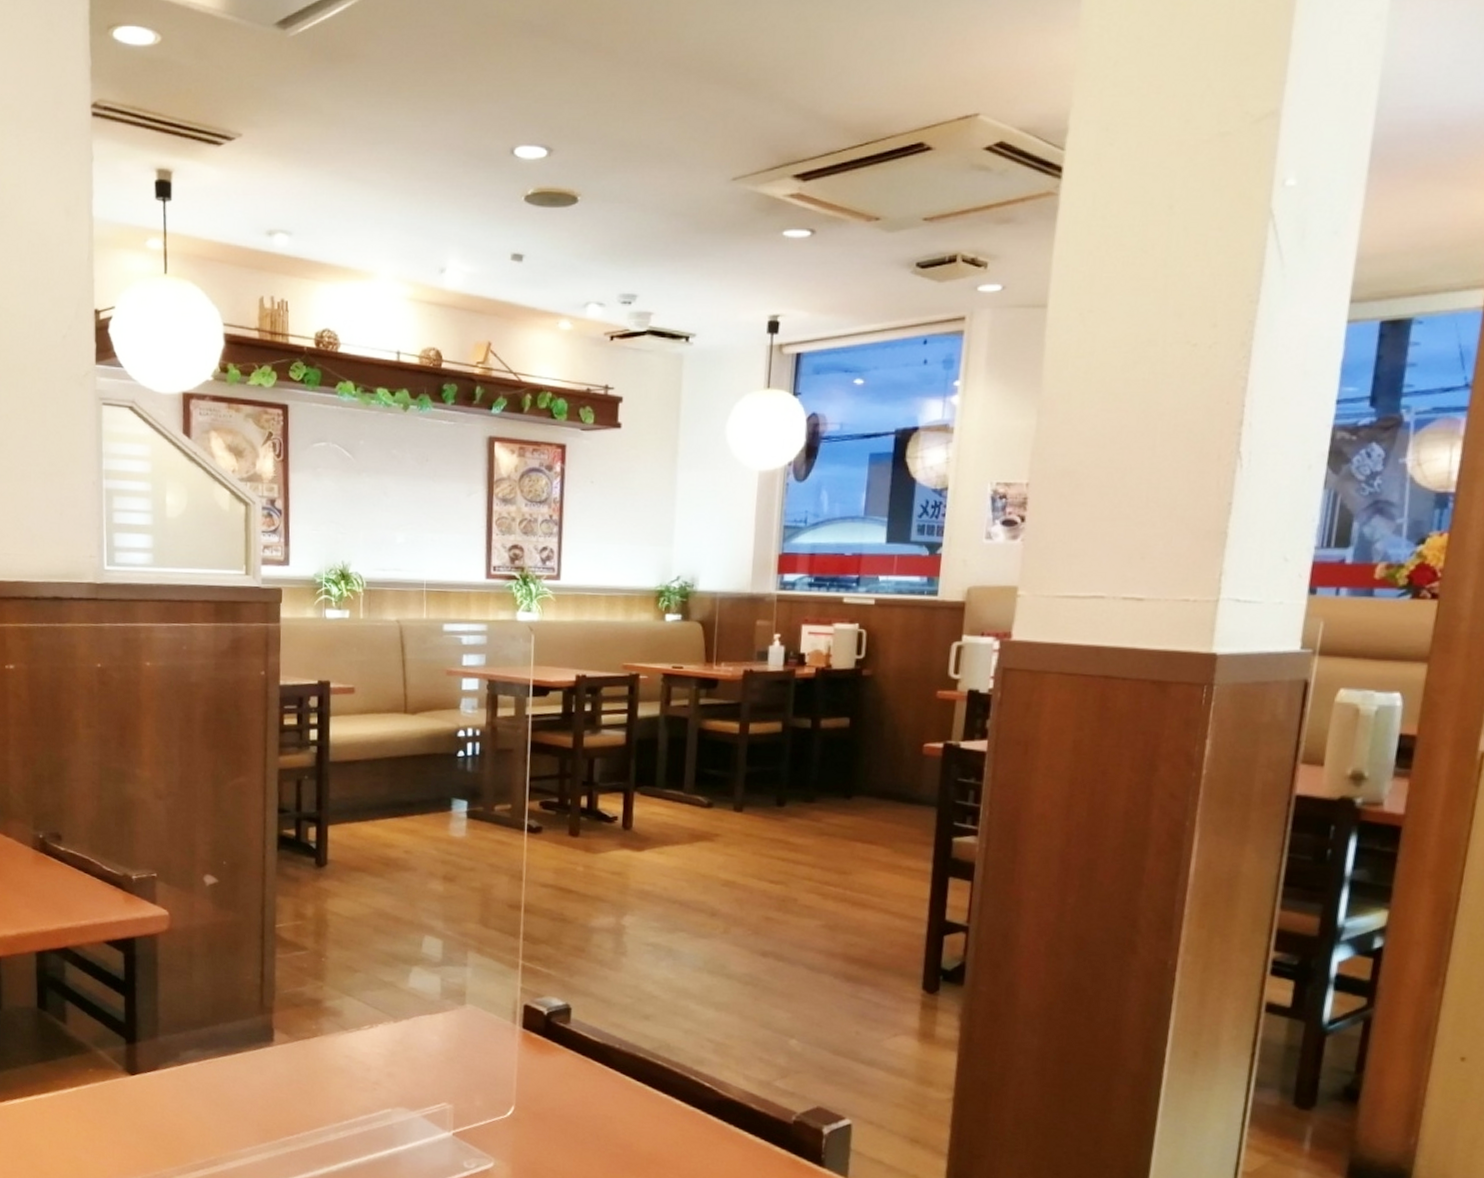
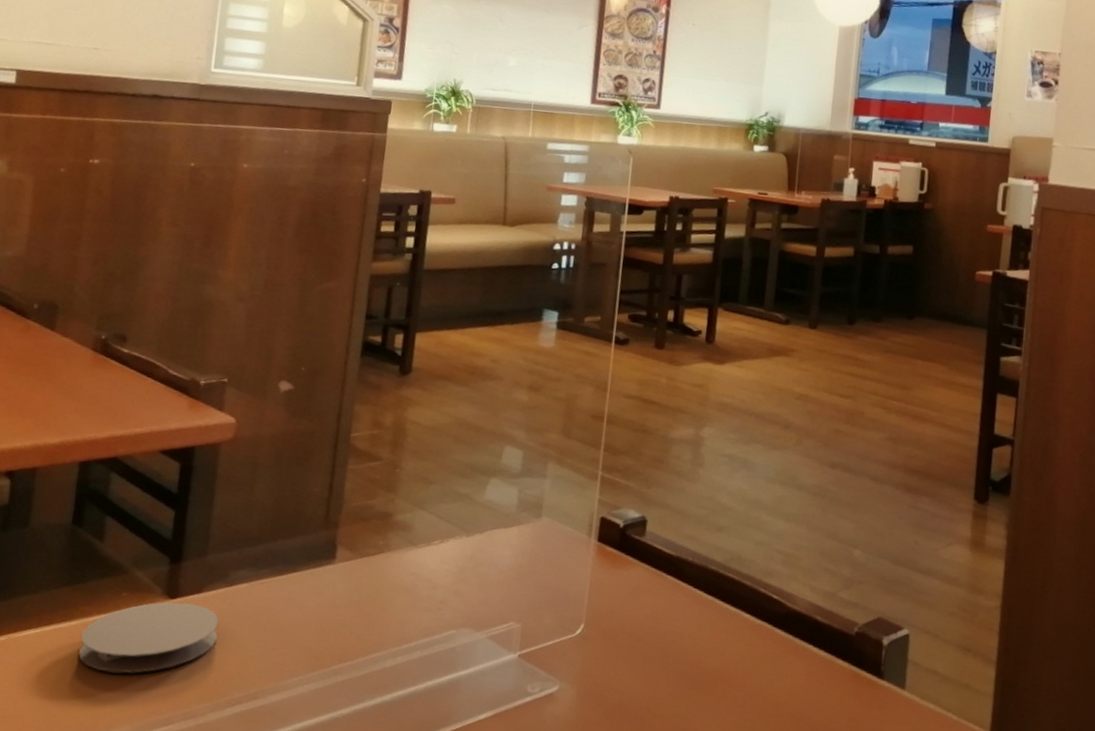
coaster: none [58,1078,176,1140] -> present [78,602,220,674]

